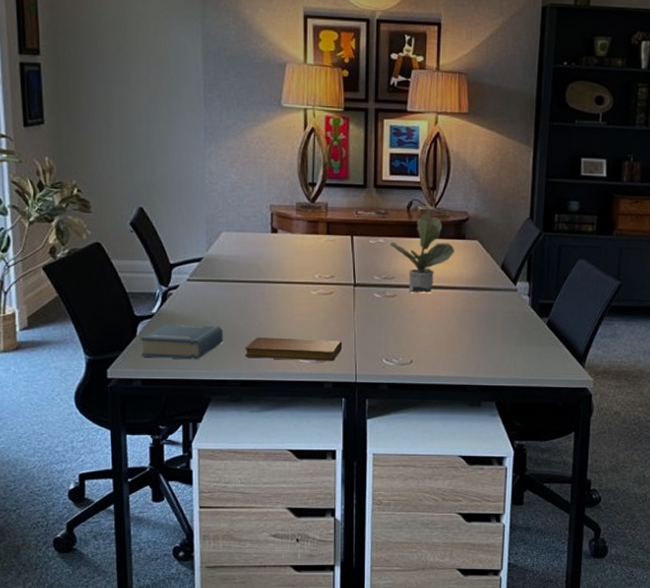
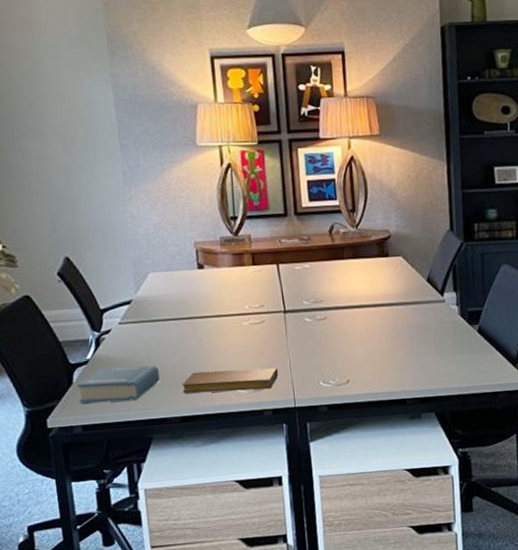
potted plant: present [389,213,454,294] -> none [315,235,380,315]

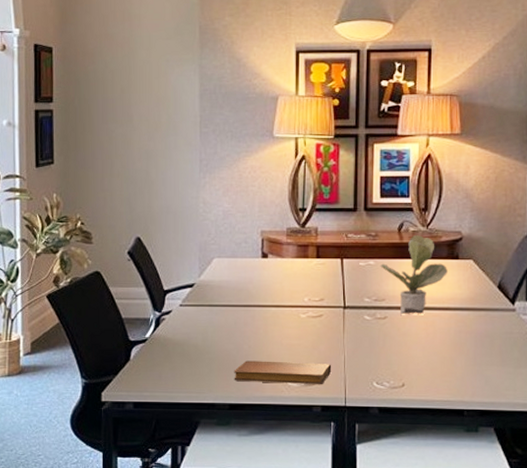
book: present [77,365,160,403] -> none [133,348,213,383]
potted plant: none [315,235,380,315] -> present [380,234,448,315]

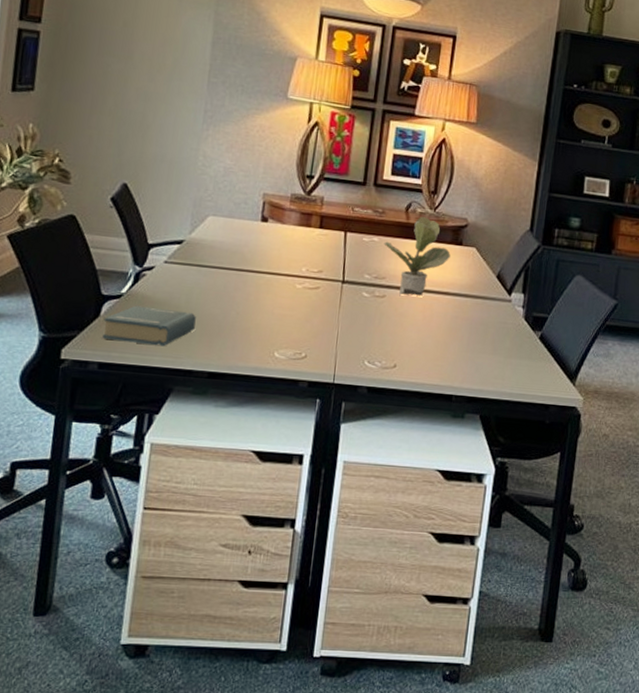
book: none [133,348,213,383] -> present [101,305,196,347]
notebook: present [234,360,332,385] -> none [216,327,324,360]

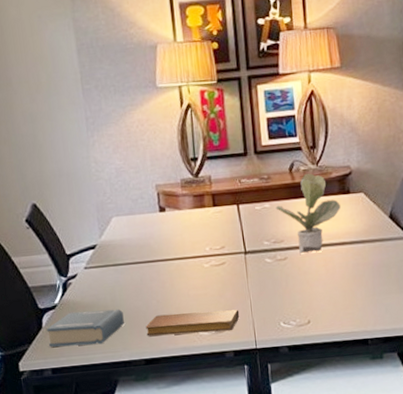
notebook: none [216,327,324,360] -> present [145,309,240,336]

